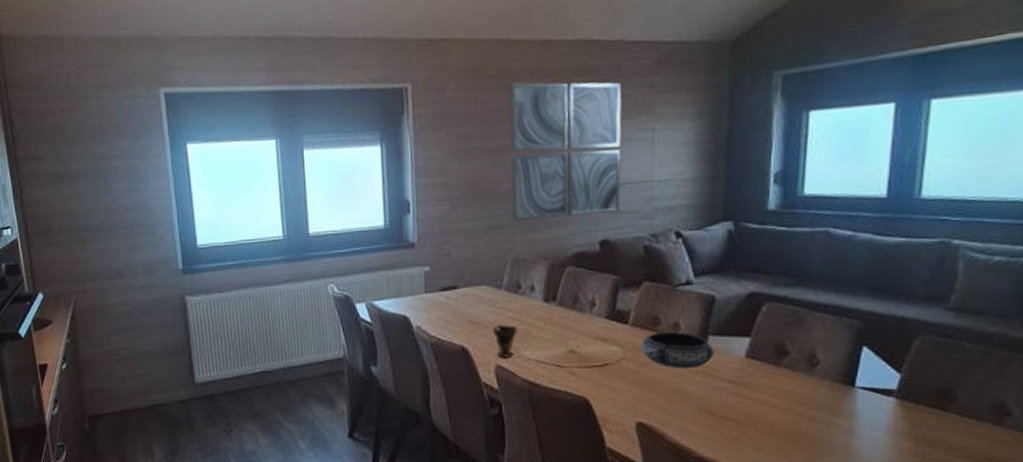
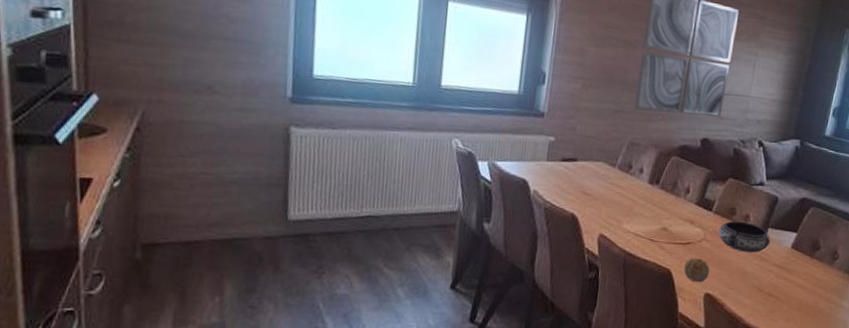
cup: present [493,324,518,358] -> none [602,198,623,229]
fruit: none [604,381,638,409] -> present [684,257,710,282]

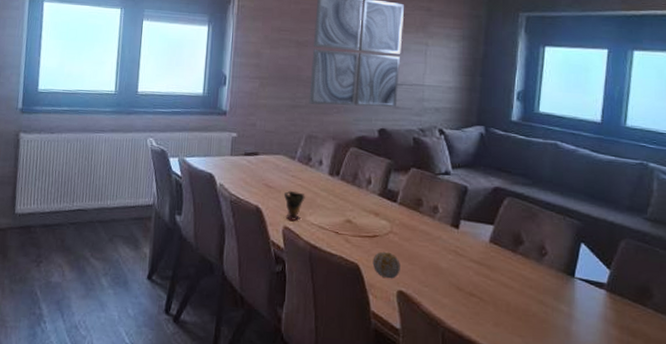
cup: none [602,198,623,229] -> present [284,190,305,221]
bowl: present [718,221,771,253] -> none [405,212,465,248]

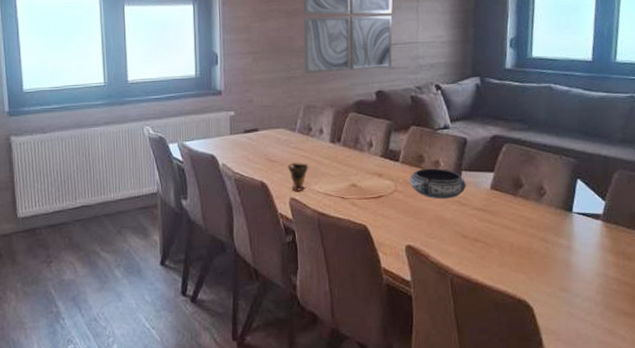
fruit: present [372,251,400,278] -> none [380,210,407,235]
bowl: none [405,212,465,248] -> present [409,168,467,200]

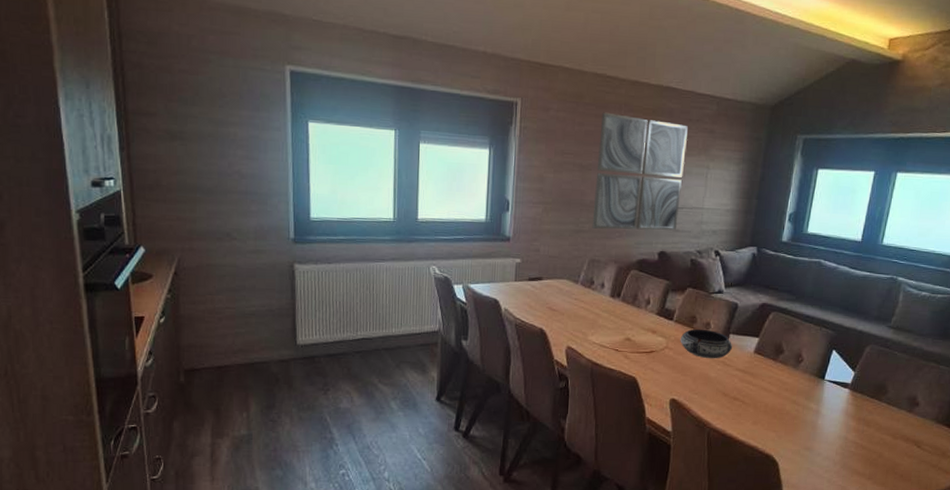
cup: present [288,162,309,191] -> none [568,312,588,341]

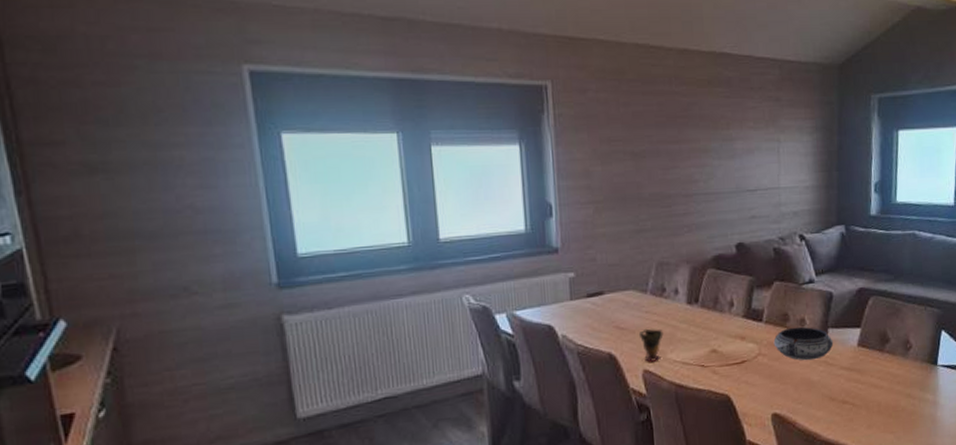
cup: none [568,312,588,341] -> present [640,328,664,362]
wall art: present [592,112,688,231] -> none [650,88,753,226]

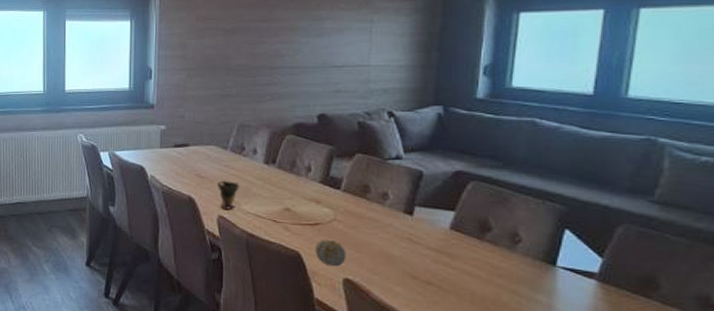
fruit: none [743,375,773,403] -> present [315,239,346,266]
bowl: present [773,326,834,361] -> none [351,199,420,235]

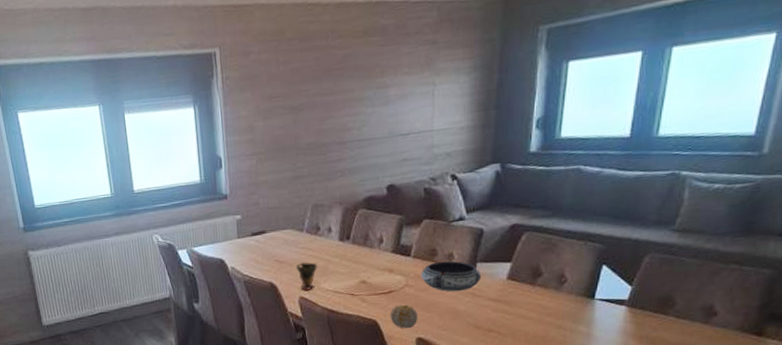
bowl: none [351,199,420,235] -> present [420,261,482,292]

